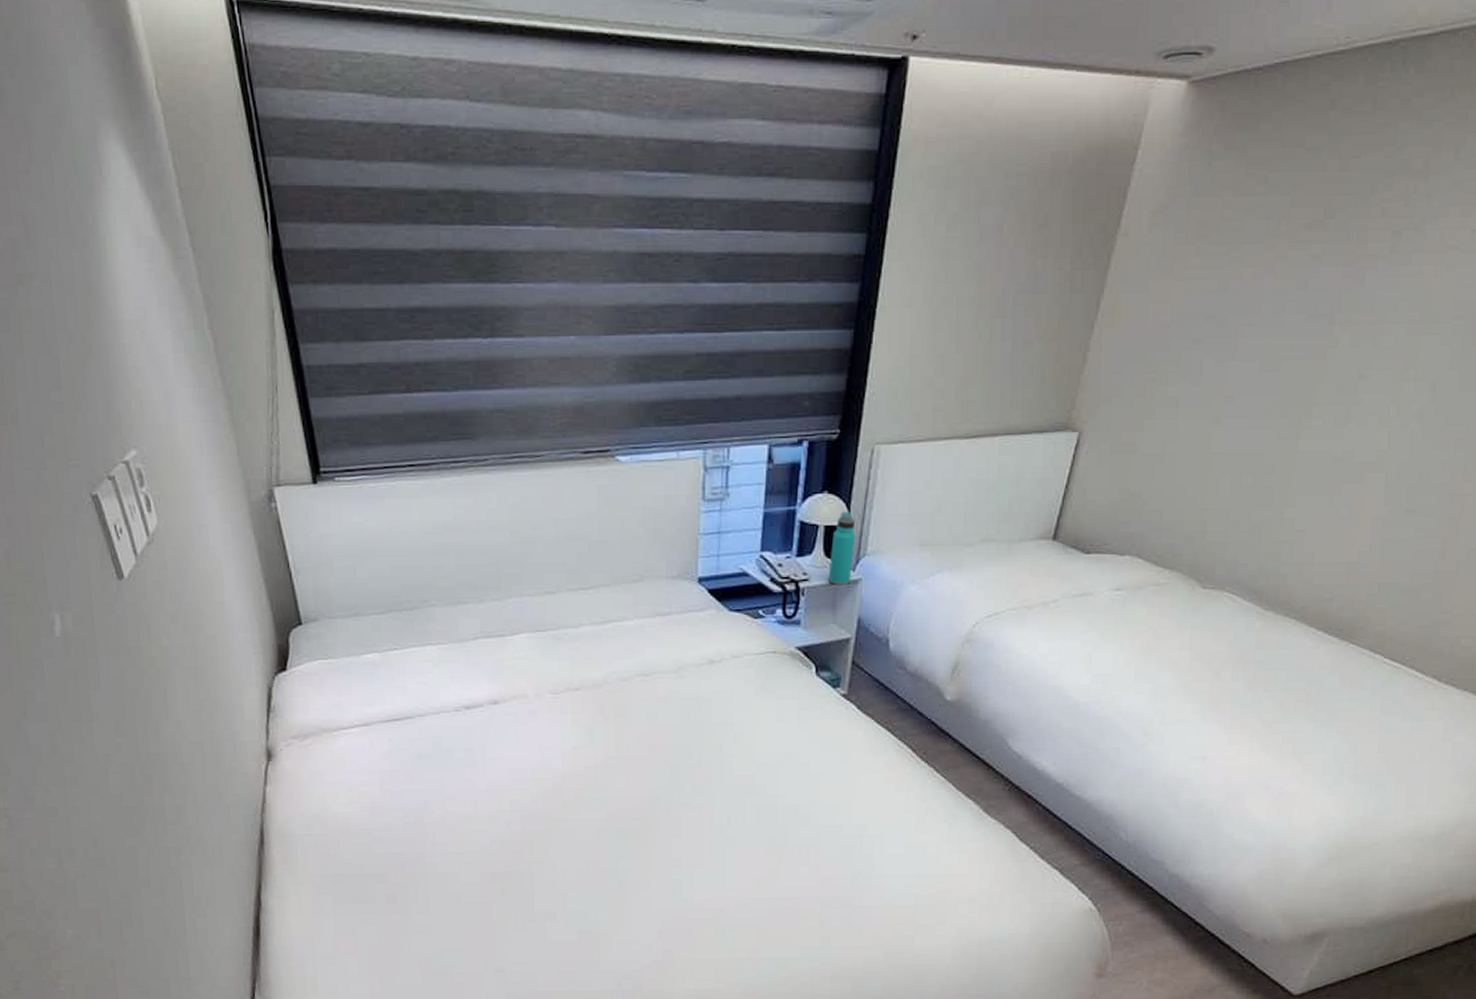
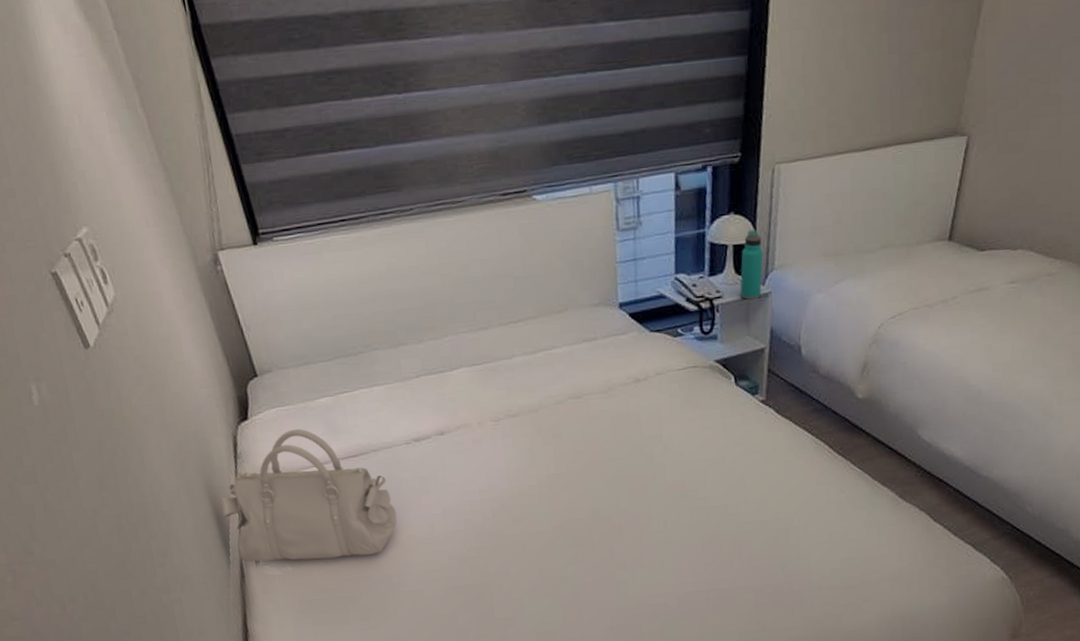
shoulder bag: none [246,685,438,830] -> present [220,428,397,563]

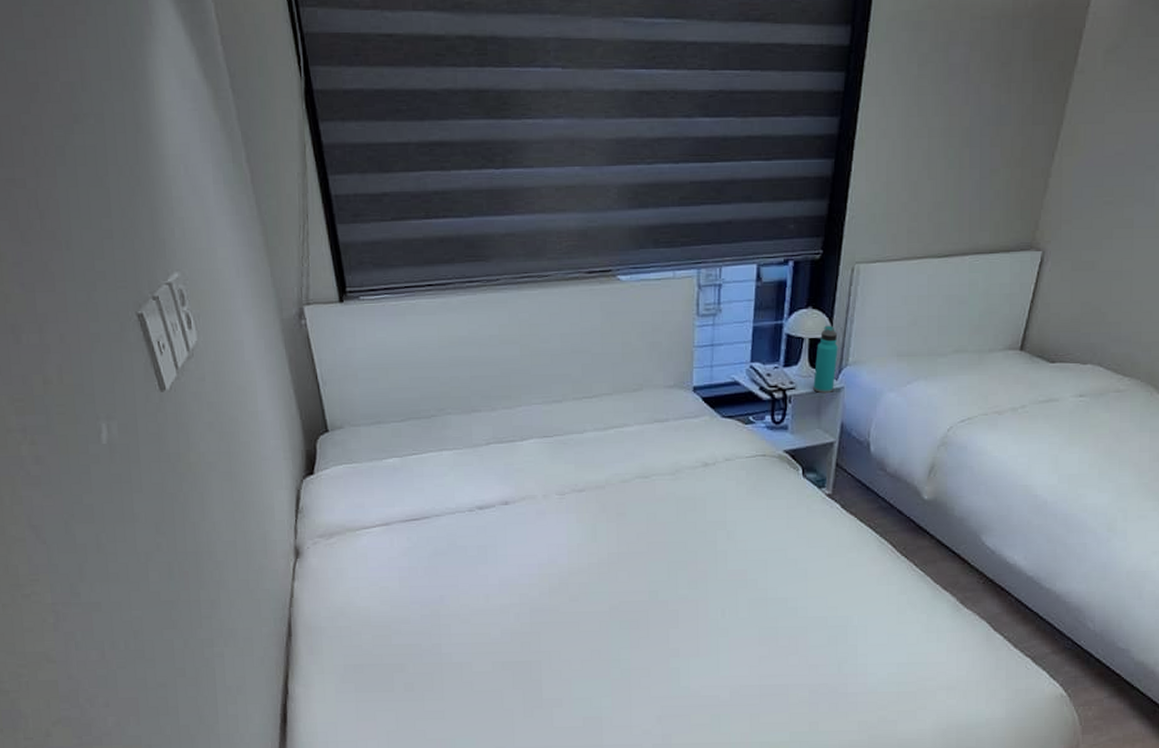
shoulder bag: present [220,428,397,563] -> none [276,487,453,623]

